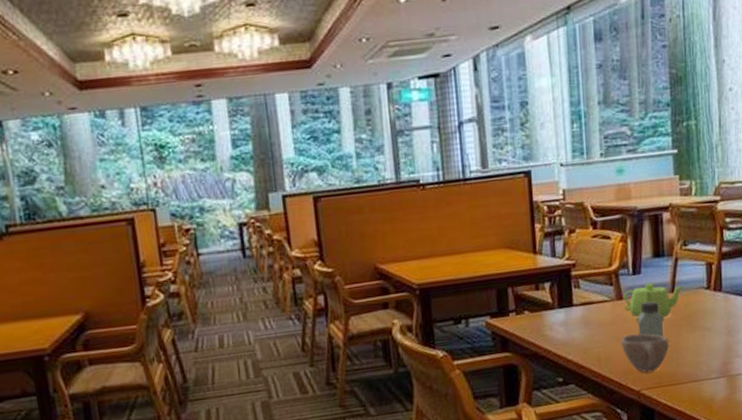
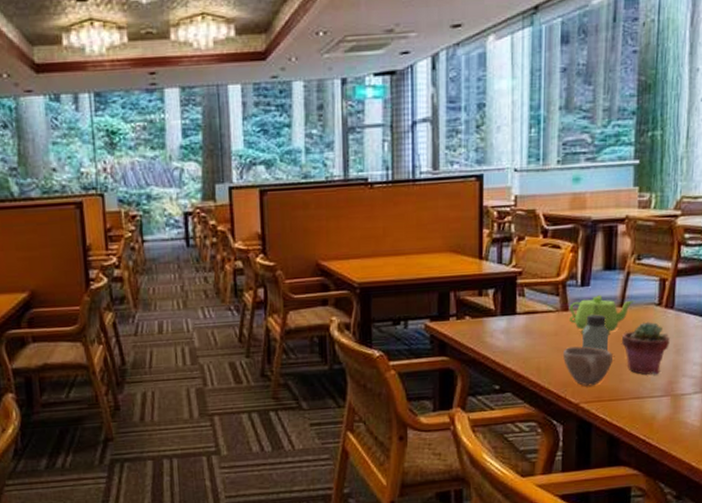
potted succulent: none [676,305,721,358] -> present [622,321,670,375]

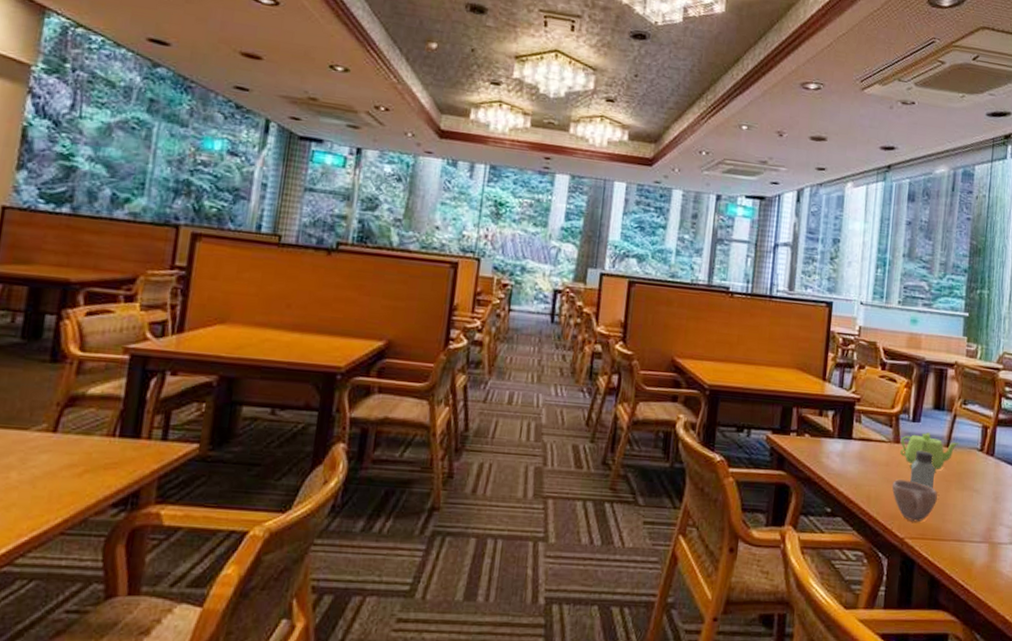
potted succulent: present [622,321,670,375] -> none [946,465,990,520]

